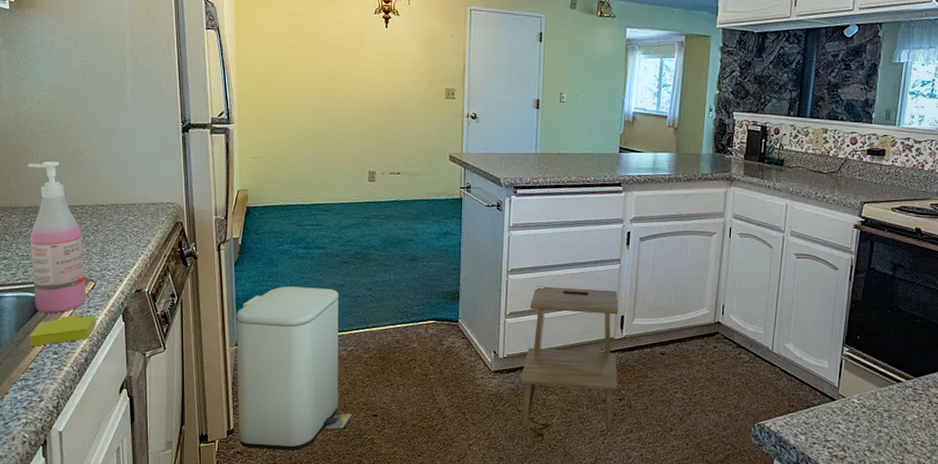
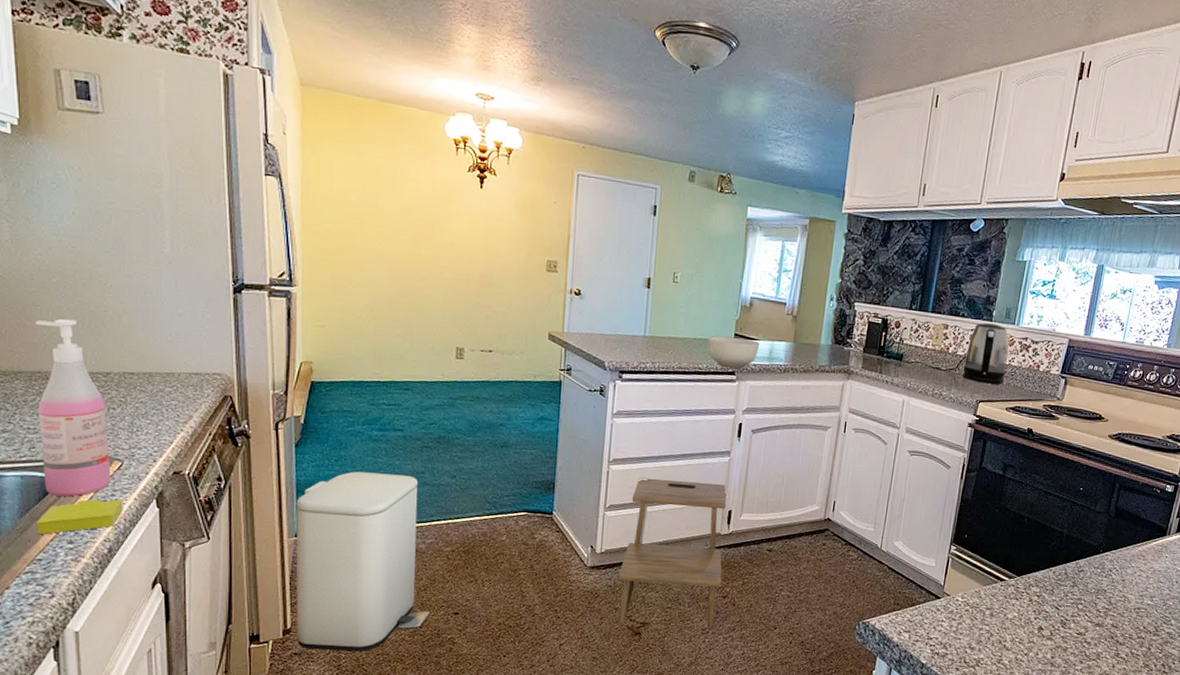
bowl: none [594,150,644,181] -> present [707,336,760,370]
kettle: none [844,125,890,185] -> present [962,323,1009,385]

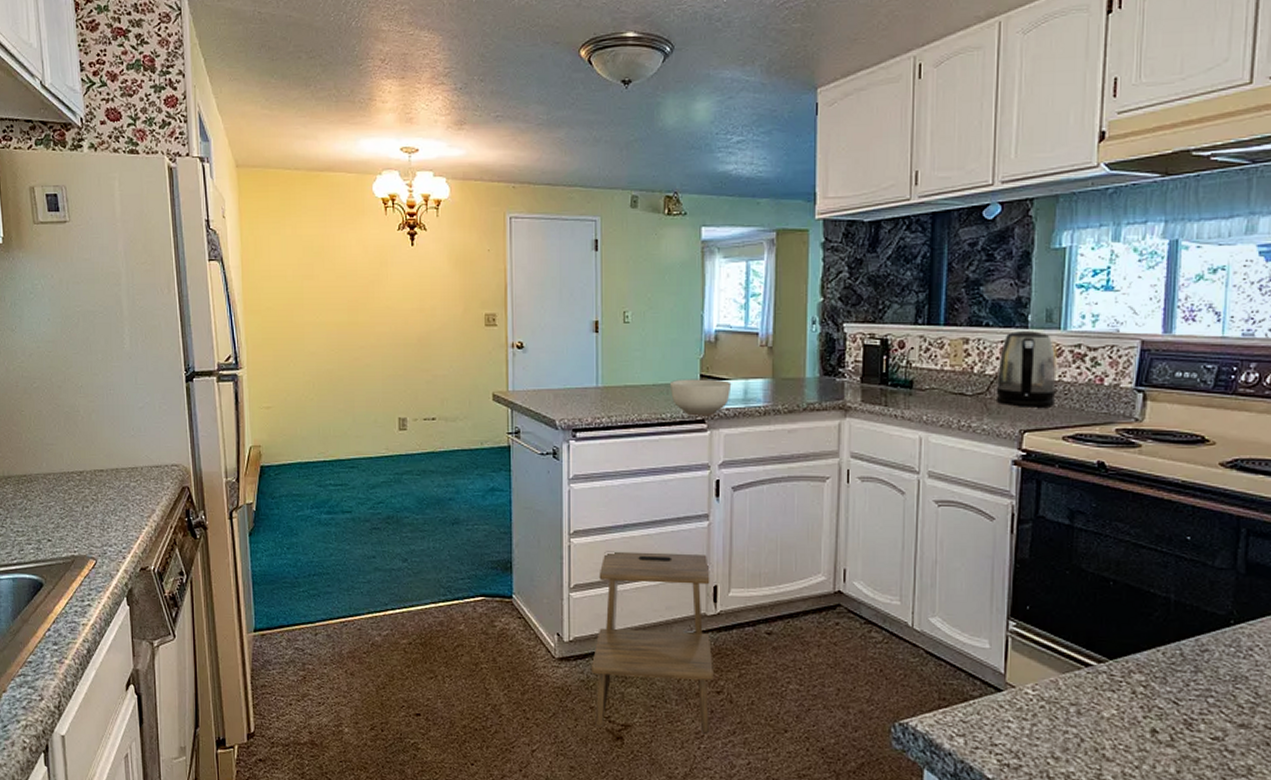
sponge: present [17,498,140,542] -> none [11,598,113,644]
soap dispenser: present [36,318,111,497] -> none [21,422,88,597]
pedal bin: present [296,471,431,652] -> none [252,559,392,758]

